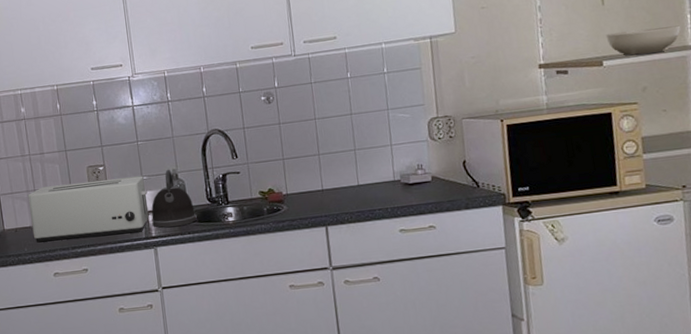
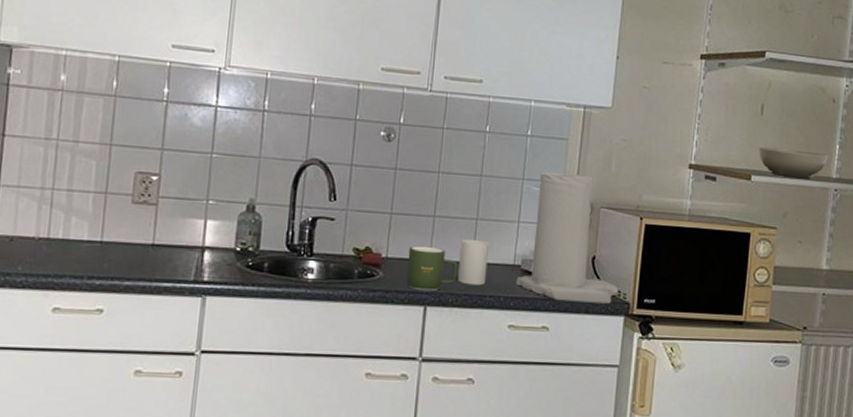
toaster: present [28,176,149,243] -> none [35,187,210,273]
kettle: present [151,169,197,228] -> none [206,197,268,274]
mug: none [303,178,348,216] -> present [406,245,458,292]
cup: none [345,166,373,204] -> present [458,239,489,286]
paper towel: none [398,94,493,203] -> present [516,172,619,304]

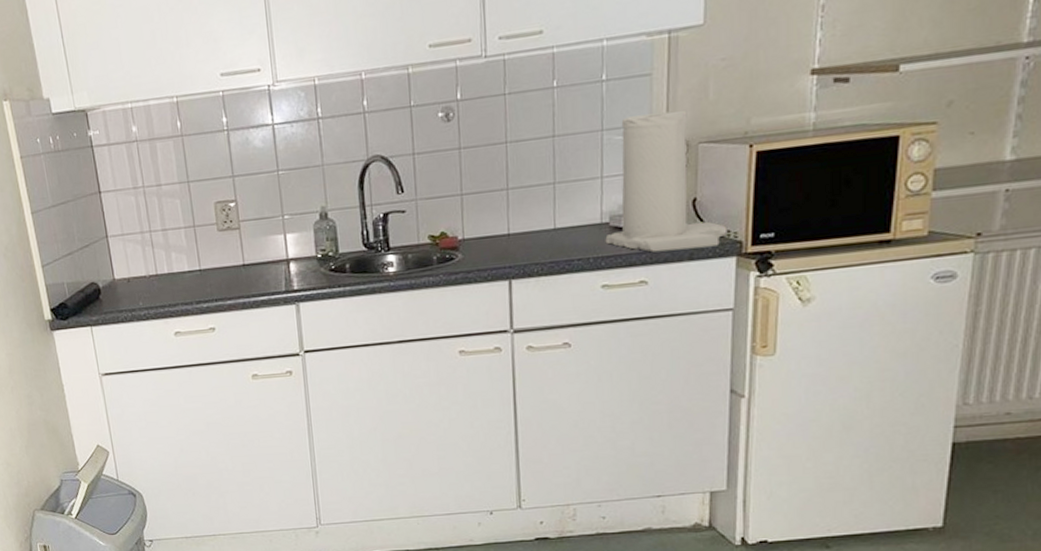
mug: present [406,245,458,292] -> none [485,219,540,266]
cup: present [458,239,489,286] -> none [539,204,572,253]
bowl: present [758,147,829,179] -> none [909,13,1017,57]

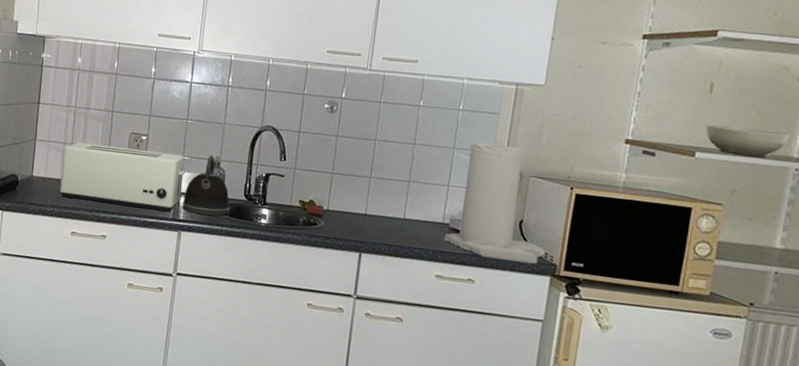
toaster: none [142,214,291,296] -> present [59,142,185,212]
kettle: none [292,206,349,279] -> present [182,155,230,216]
bowl: none [909,13,1017,57] -> present [705,125,790,157]

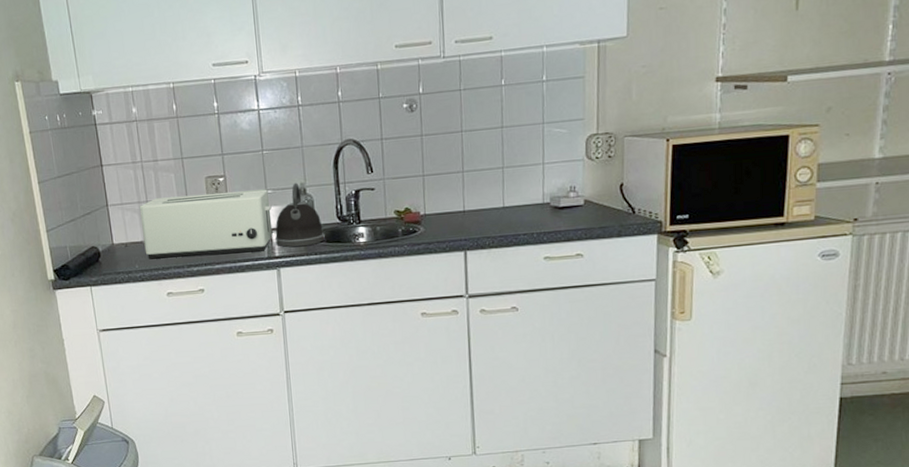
paper towel: present [444,142,546,264] -> none [547,108,650,230]
bowl: present [705,125,790,157] -> none [794,37,880,71]

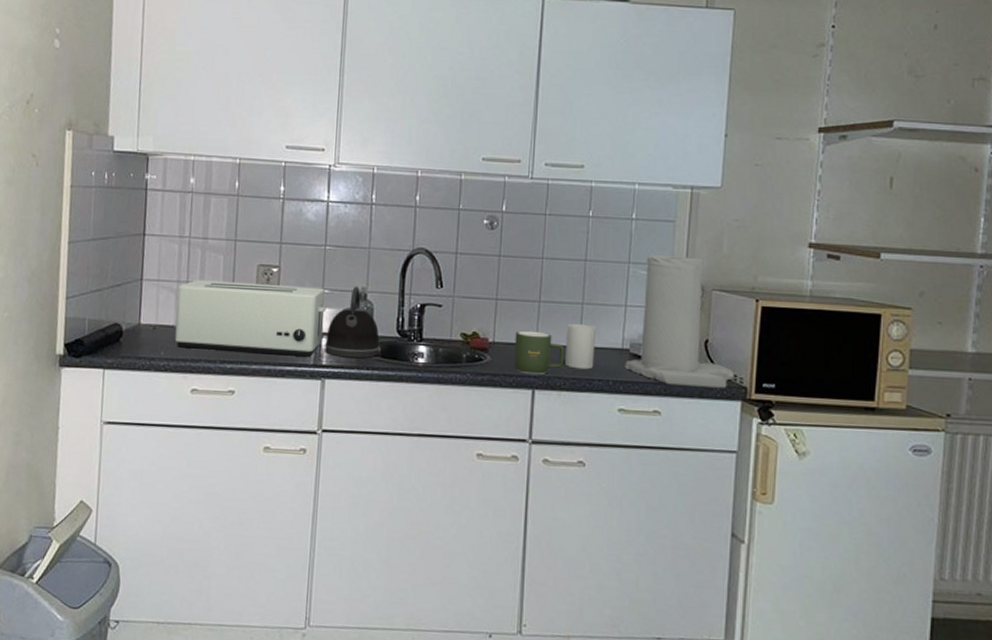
mug: none [443,198,491,239] -> present [514,330,564,376]
cup: none [490,186,519,228] -> present [565,323,595,370]
paper towel: none [547,108,650,230] -> present [625,255,735,388]

